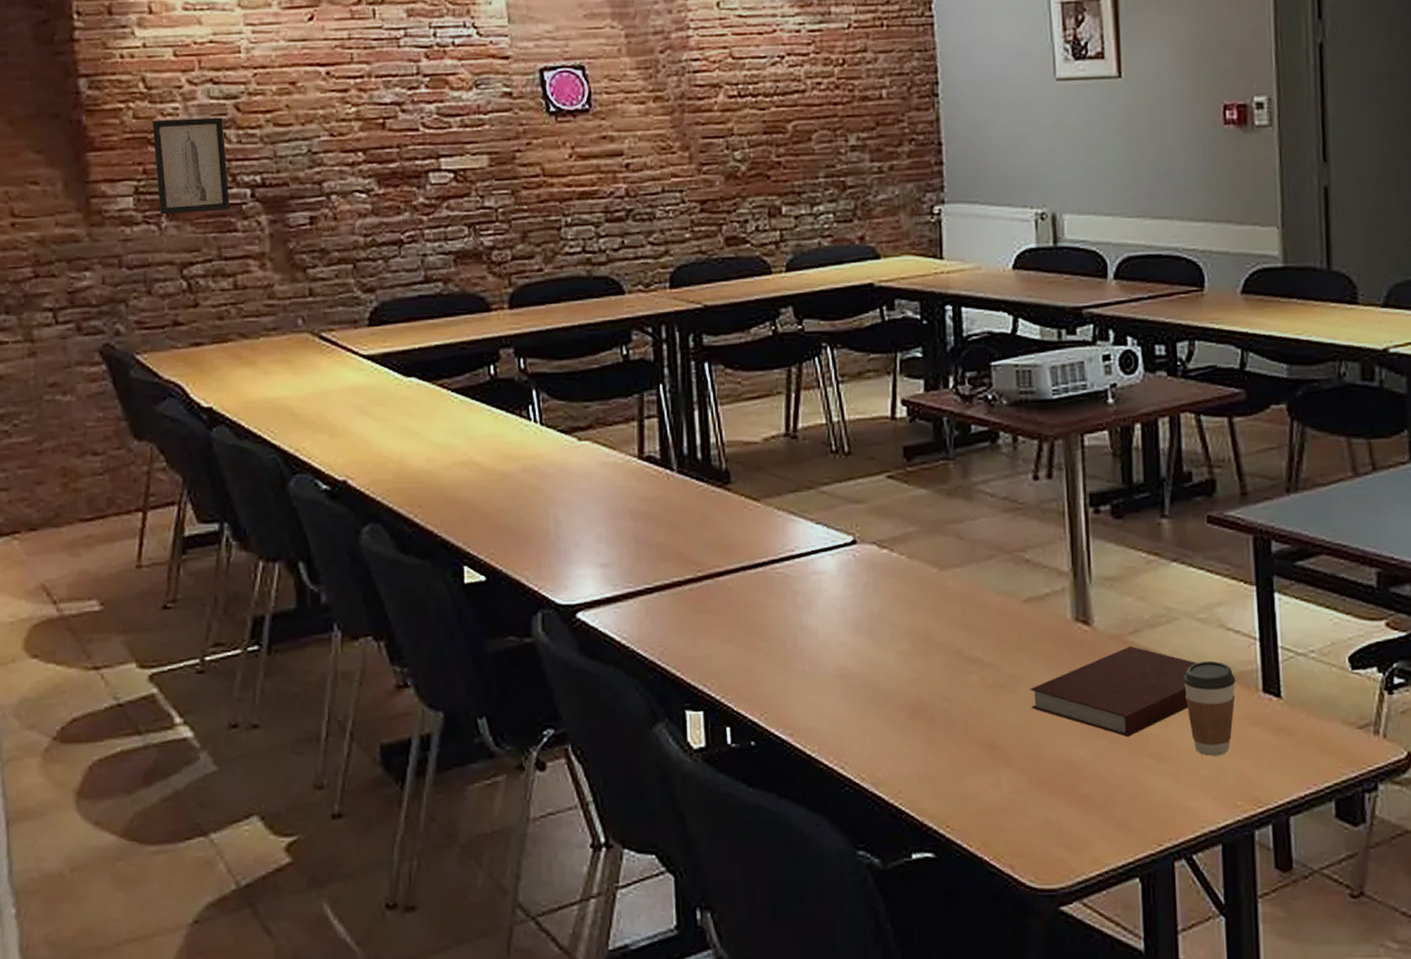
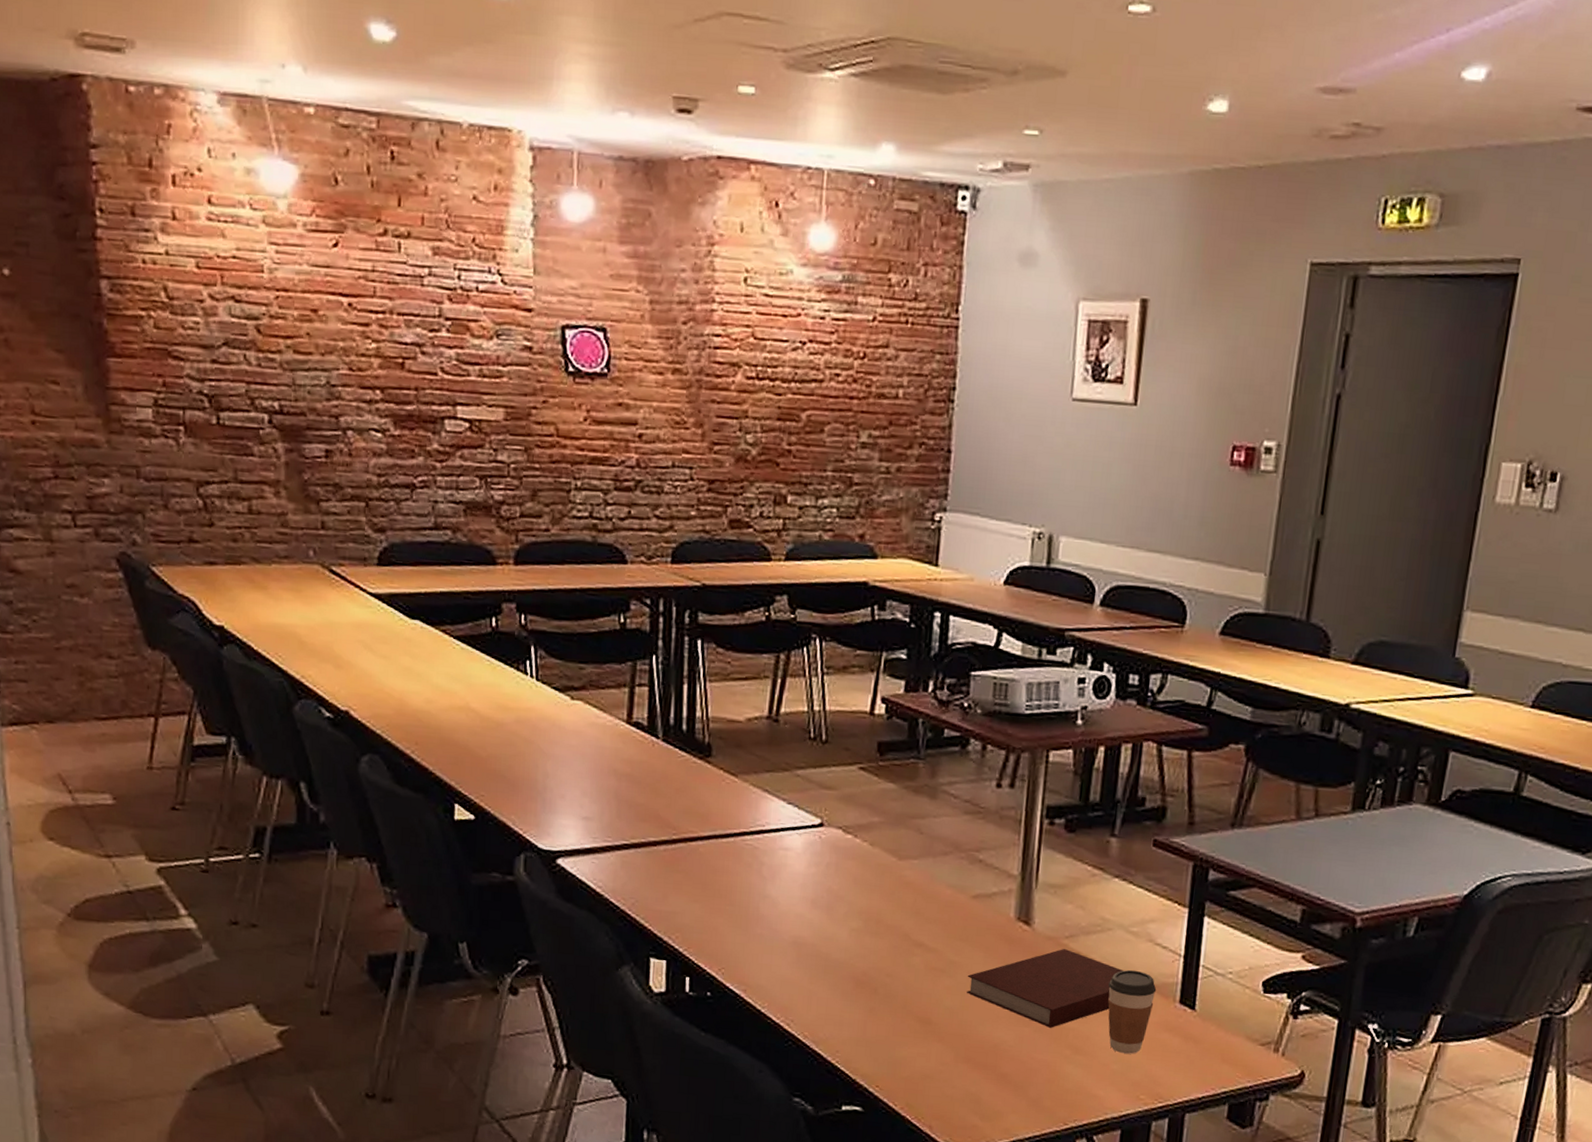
wall art: present [152,117,230,215] -> none [173,332,247,433]

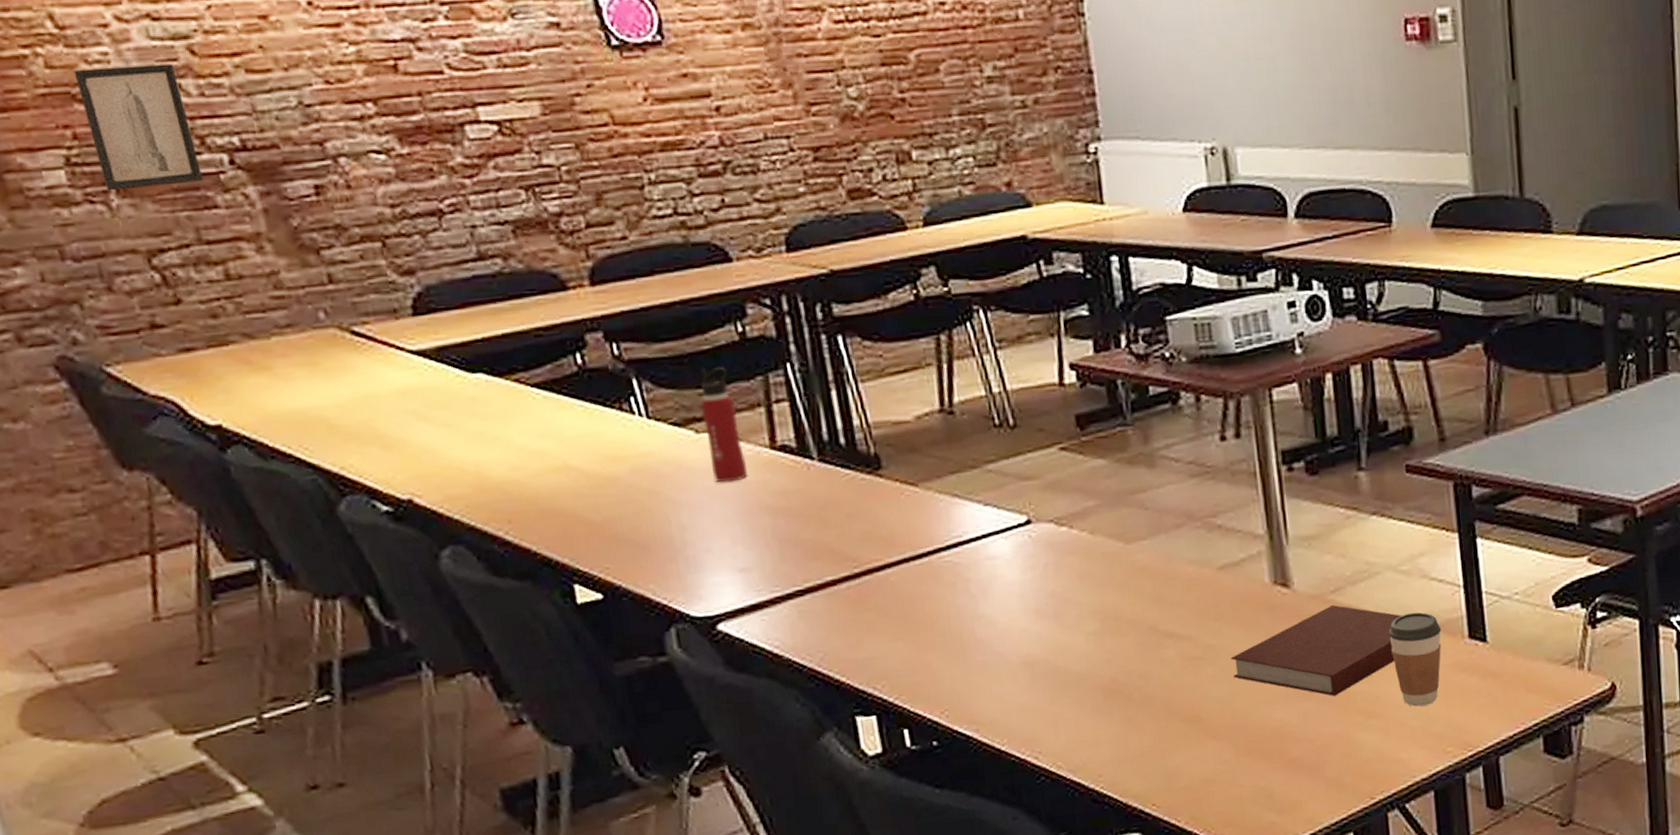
wall art: none [173,332,247,433] -> present [73,63,203,191]
water bottle: none [578,648,607,745] -> present [700,367,747,483]

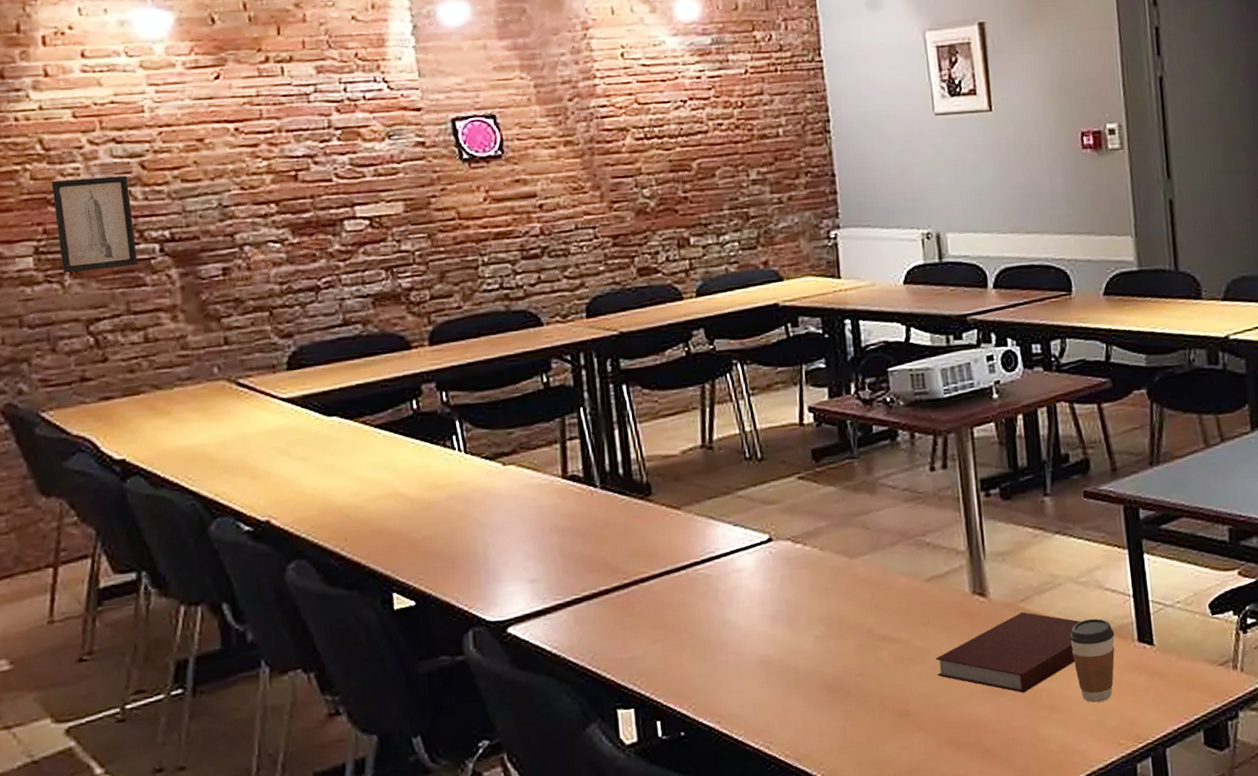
water bottle: present [700,367,747,483] -> none [508,411,542,507]

